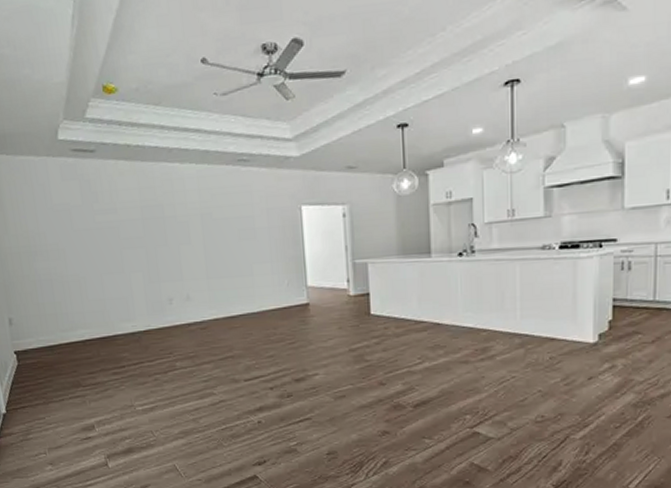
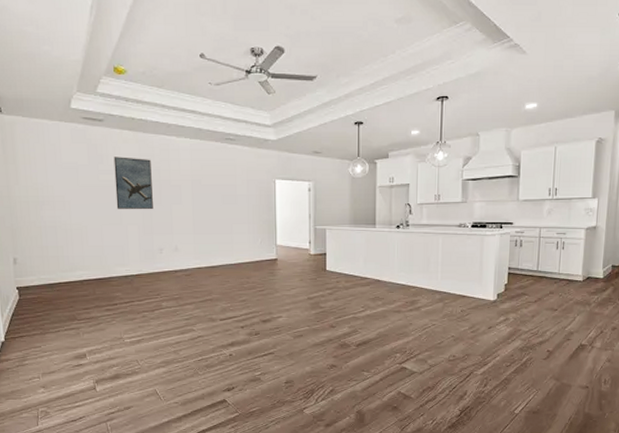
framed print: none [109,192,158,255] -> present [113,157,153,210]

